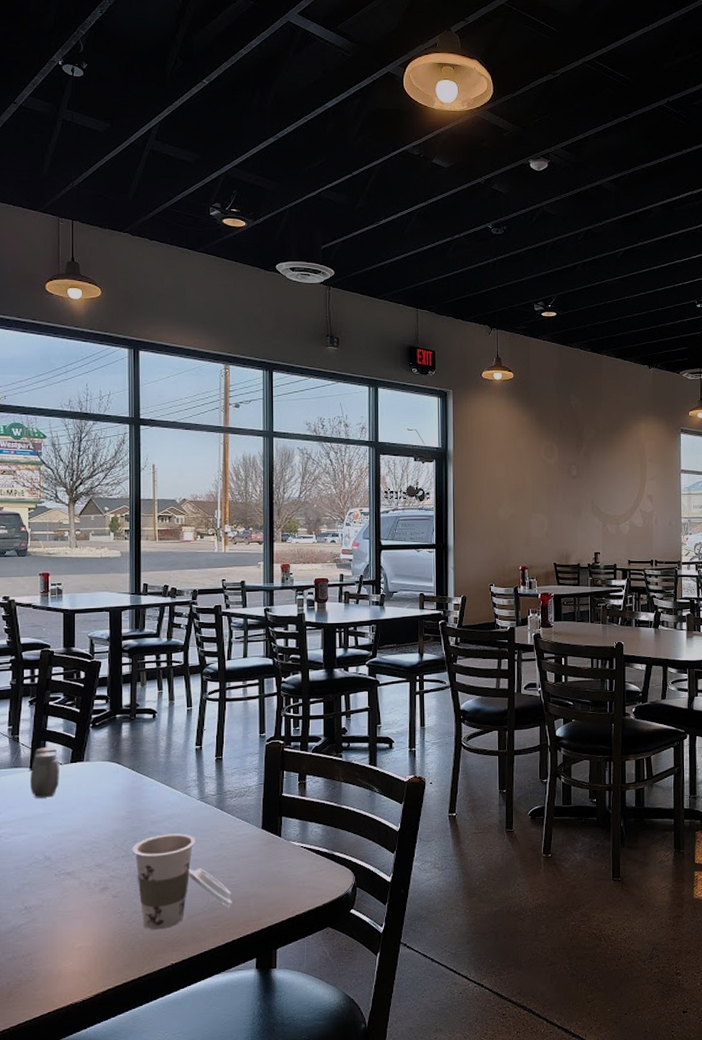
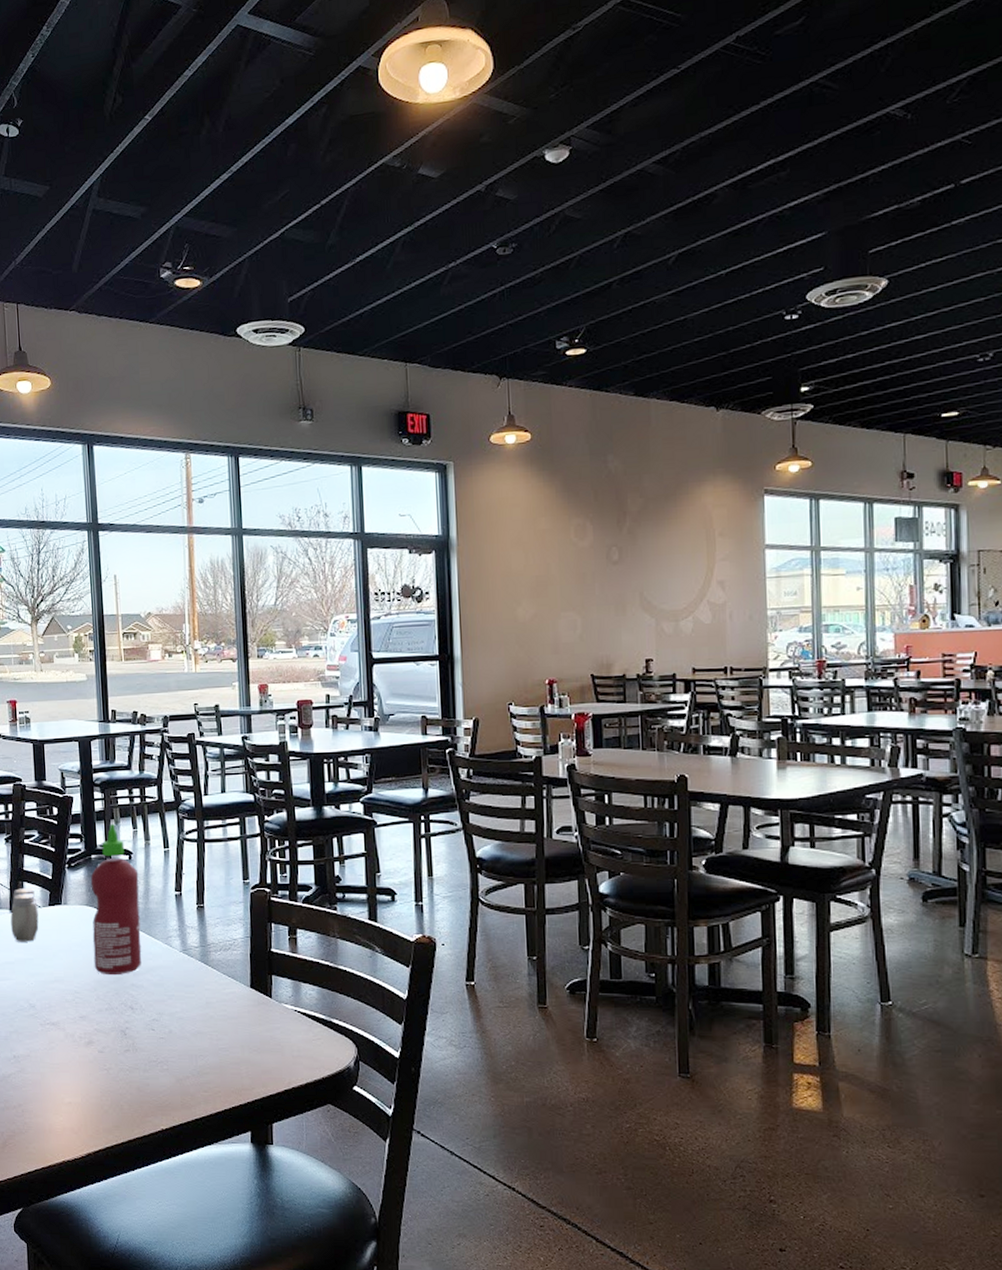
hot sauce: none [113,685,162,825] -> present [91,823,142,976]
cup: present [132,833,232,930] -> none [115,988,222,1091]

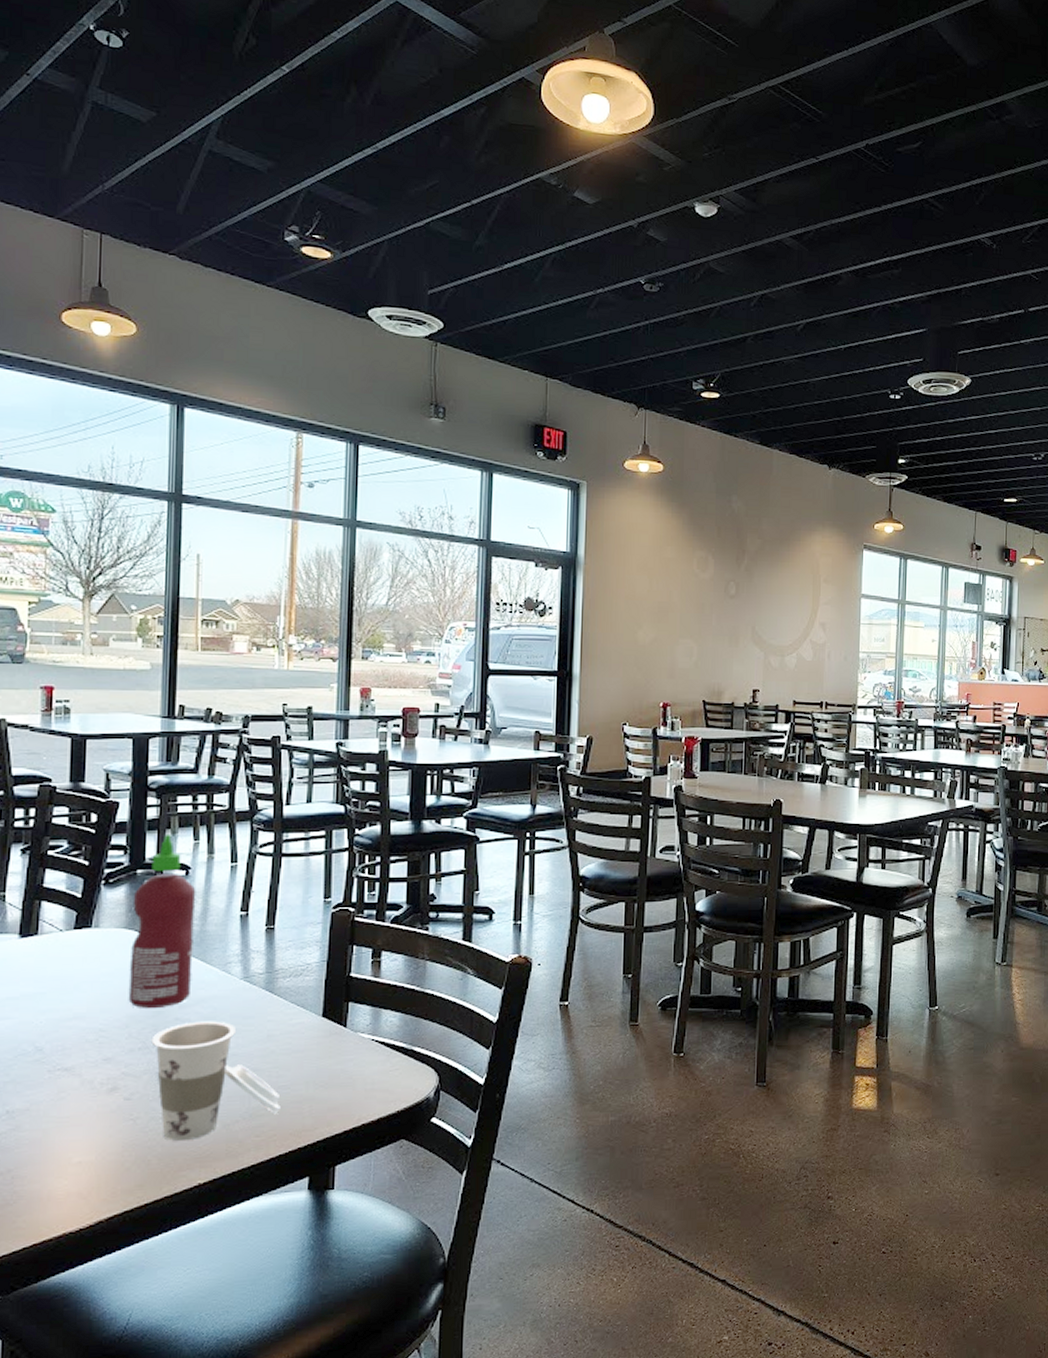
salt and pepper shaker: present [10,888,39,942] -> none [19,908,59,973]
cup: none [115,988,222,1091] -> present [151,1021,281,1142]

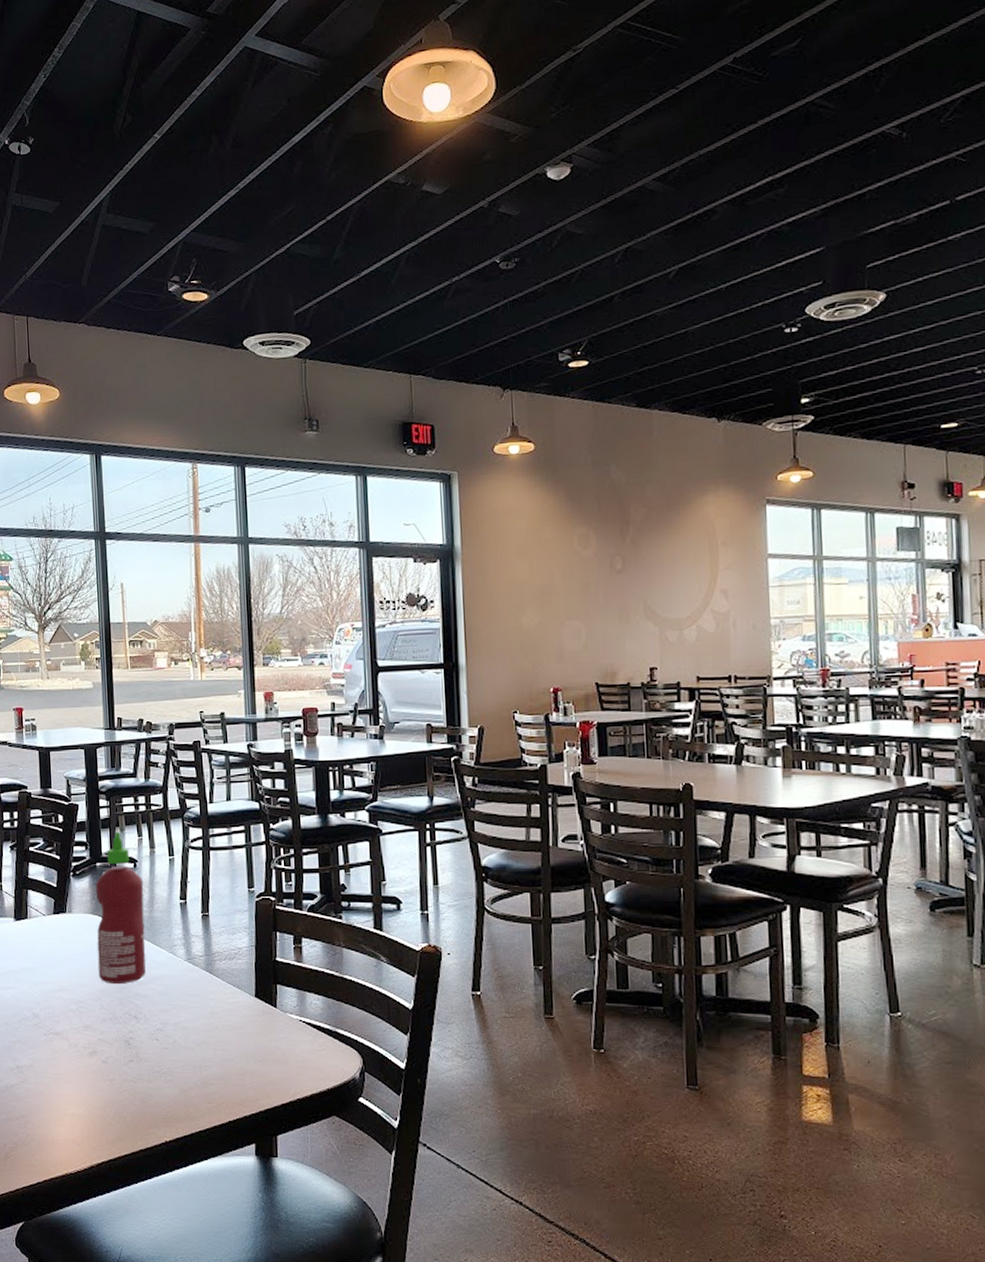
cup: present [151,1021,281,1142] -> none [119,997,227,1103]

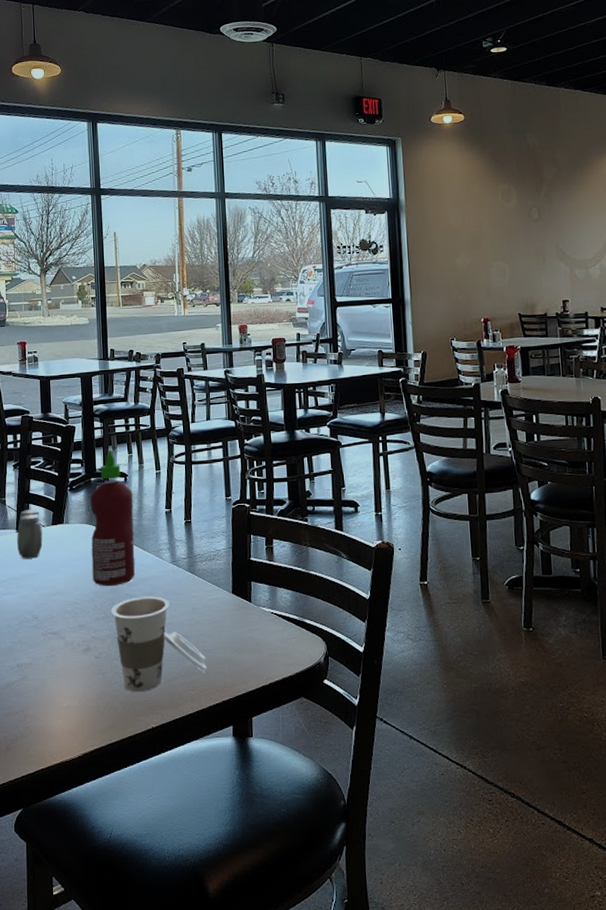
salt and pepper shaker: none [15,896,43,951] -> present [17,509,43,559]
cup: none [119,997,227,1103] -> present [110,596,207,693]

